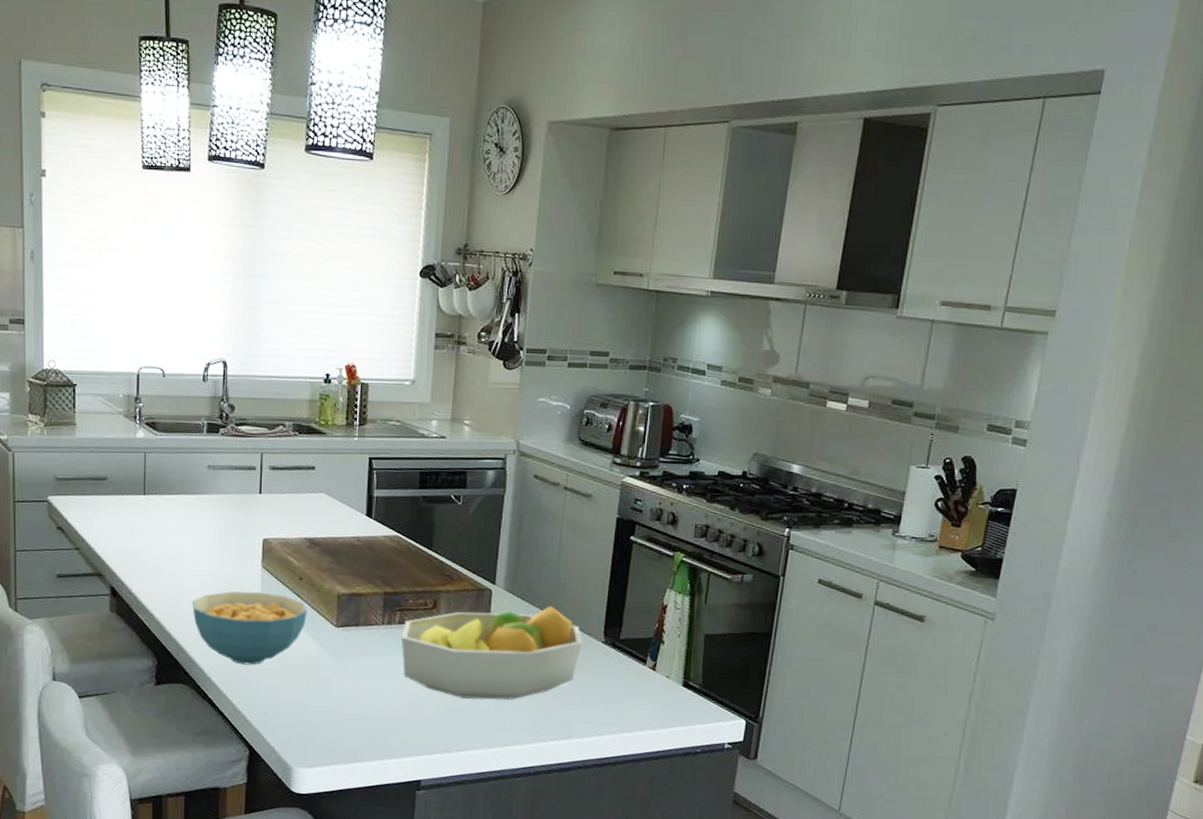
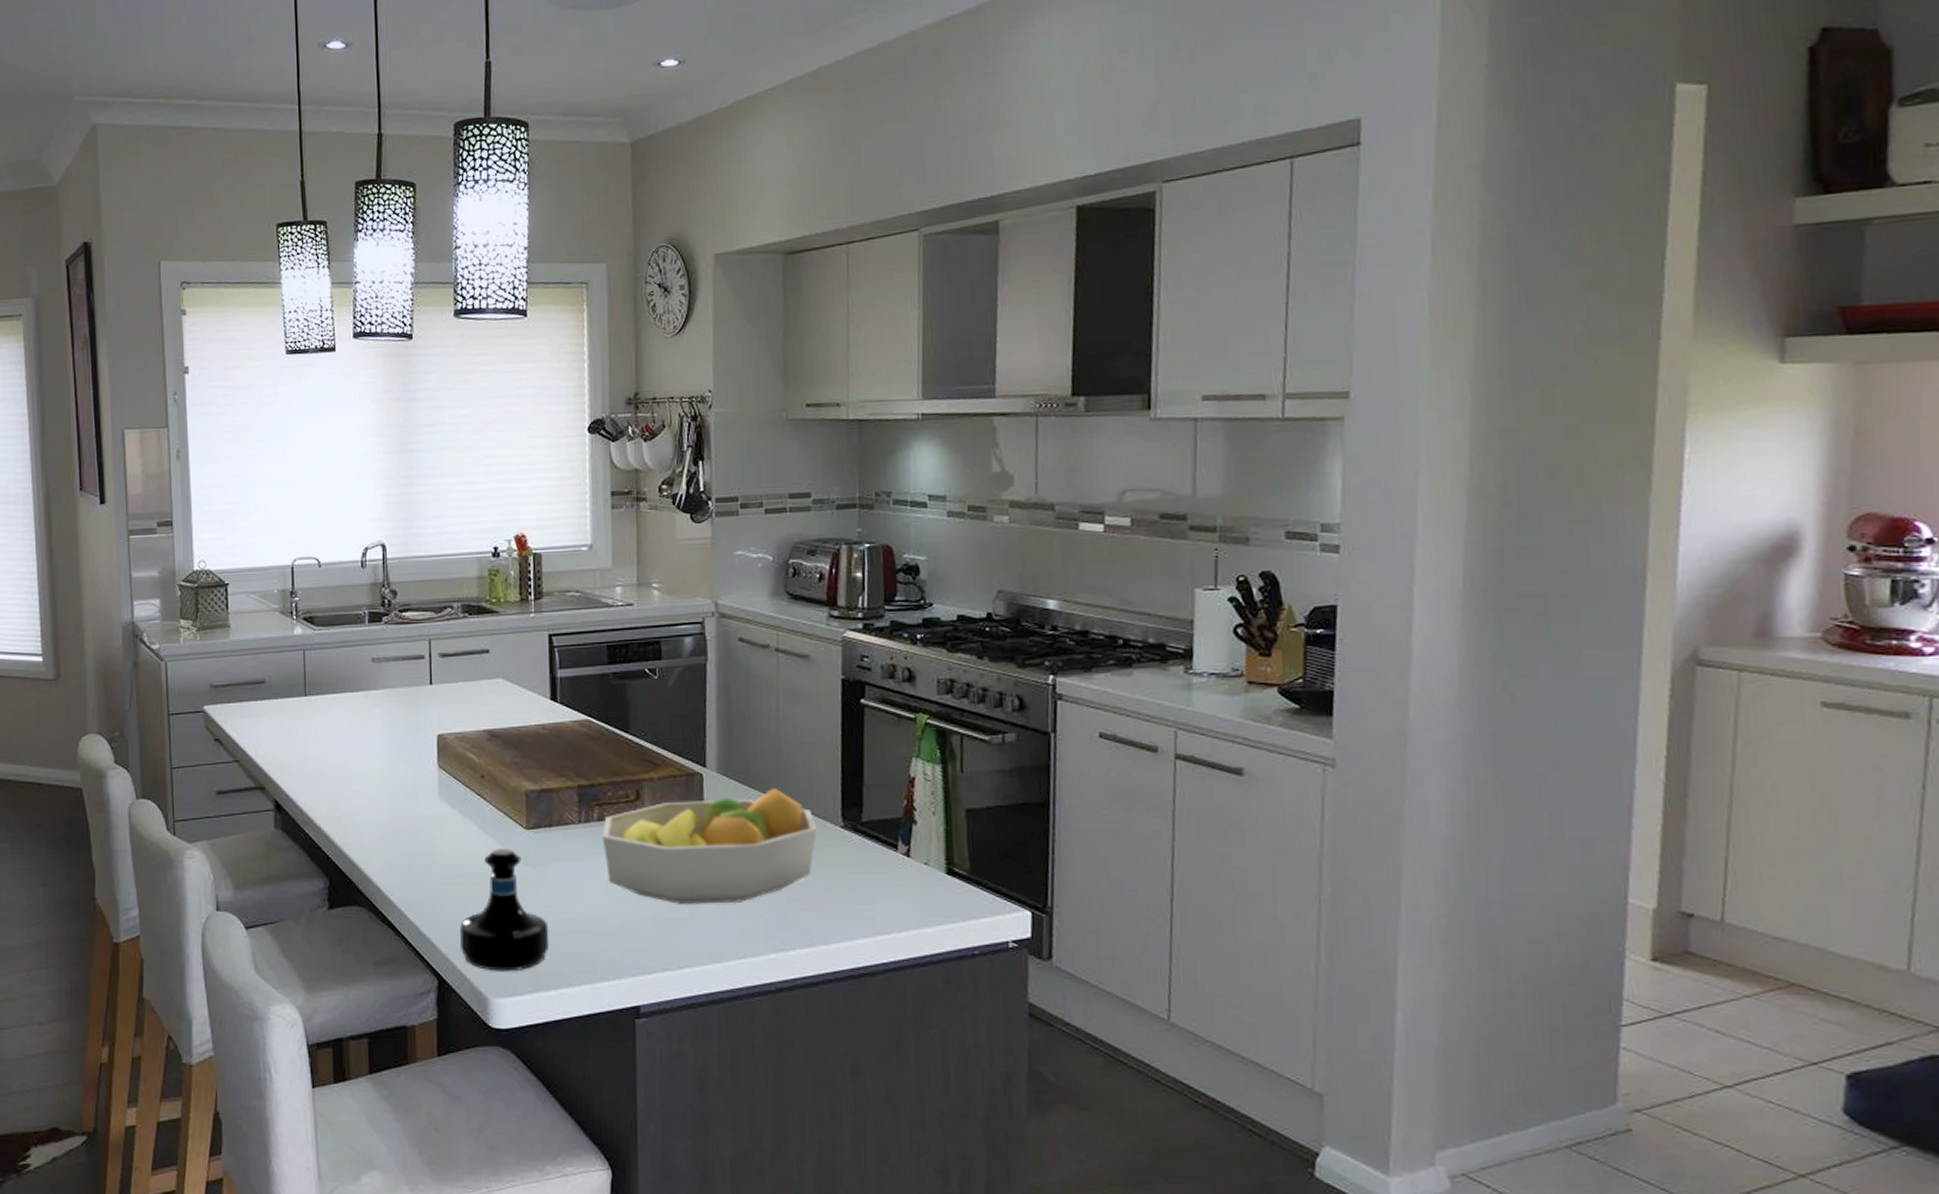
cereal bowl: present [192,591,307,665] -> none [364,795,493,880]
tequila bottle: none [270,642,349,747] -> present [459,849,550,972]

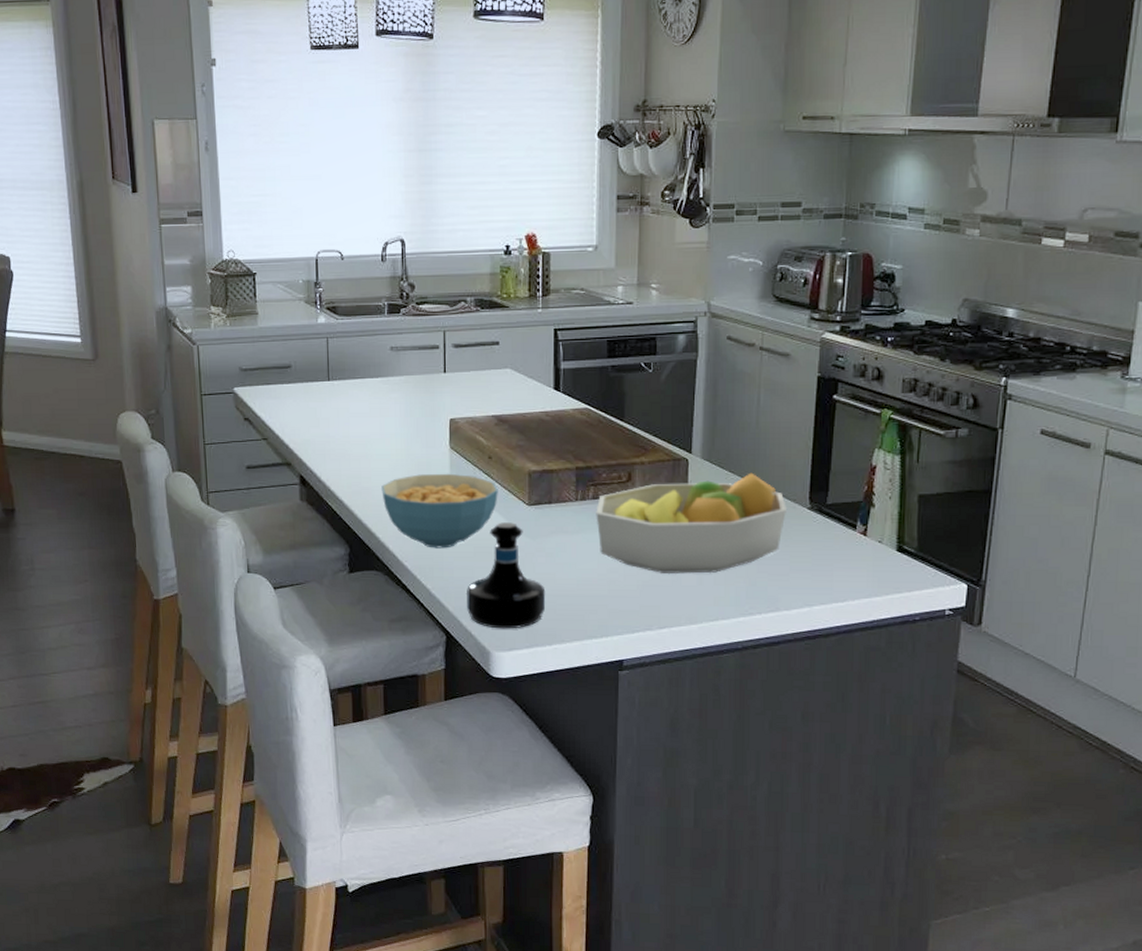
cereal bowl: none [364,795,493,880] -> present [381,473,498,549]

